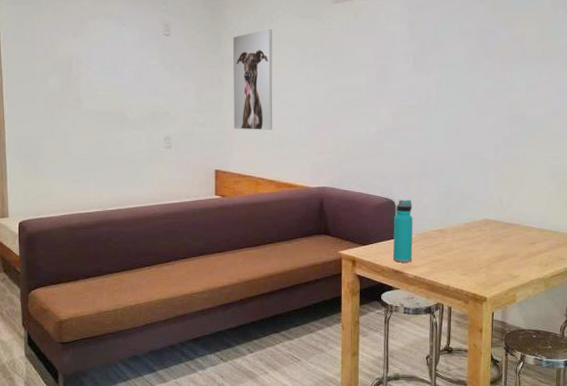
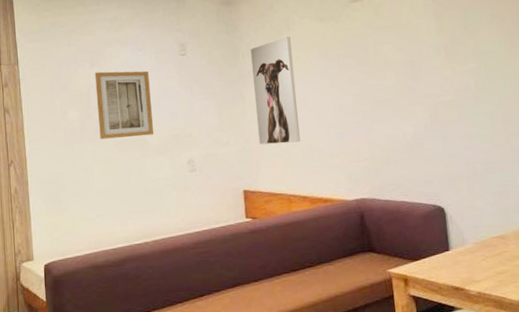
wall art: none [77,42,134,110] -> present [95,71,154,140]
water bottle: present [392,200,413,263] -> none [445,204,473,278]

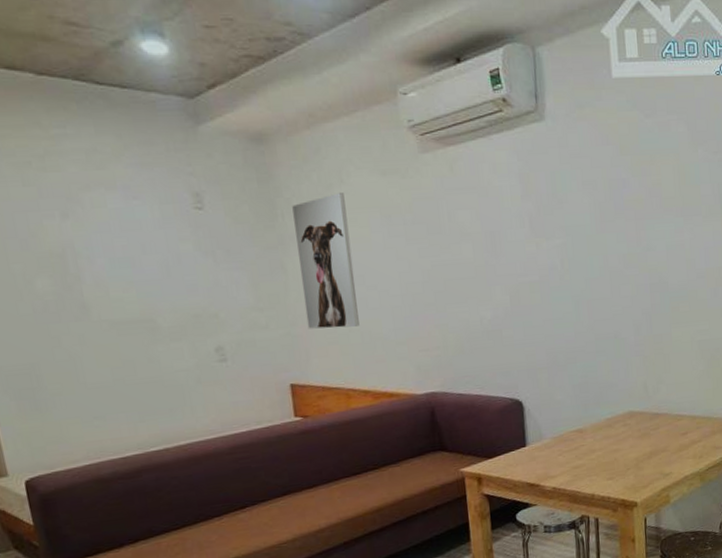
wall art: present [95,71,154,140] -> none [69,225,166,319]

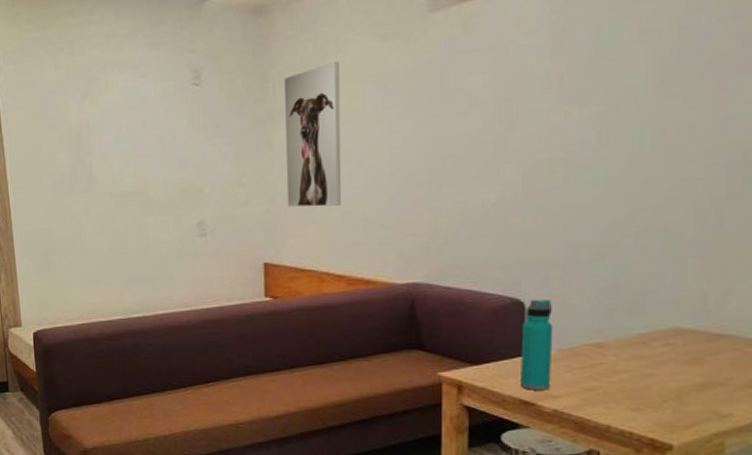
water bottle: none [522,397,549,474] -> present [519,299,553,390]

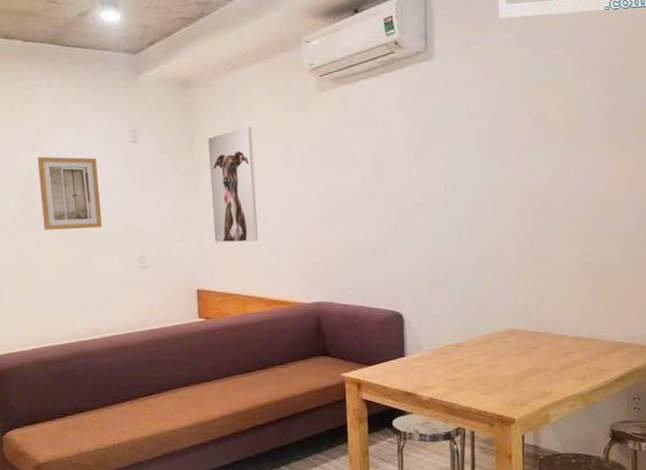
wall art: none [87,104,158,191] -> present [37,156,103,231]
water bottle: present [519,299,553,390] -> none [402,311,426,384]

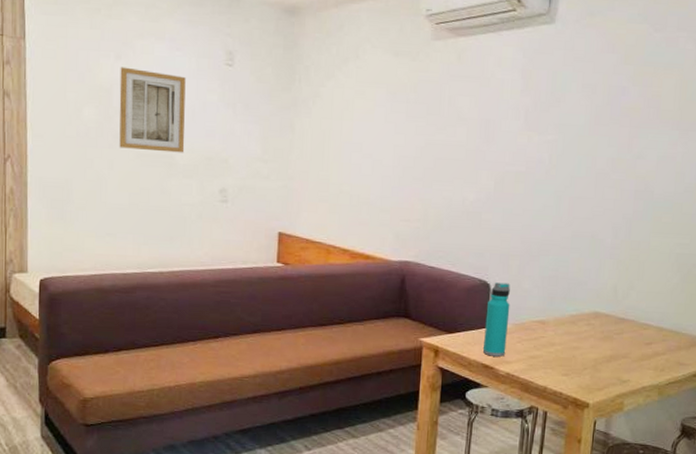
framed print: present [208,127,258,243] -> none [303,66,357,189]
water bottle: none [402,311,426,384] -> present [482,282,510,357]

